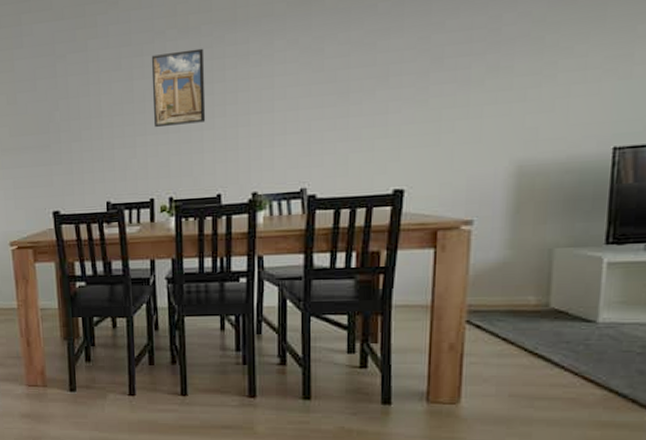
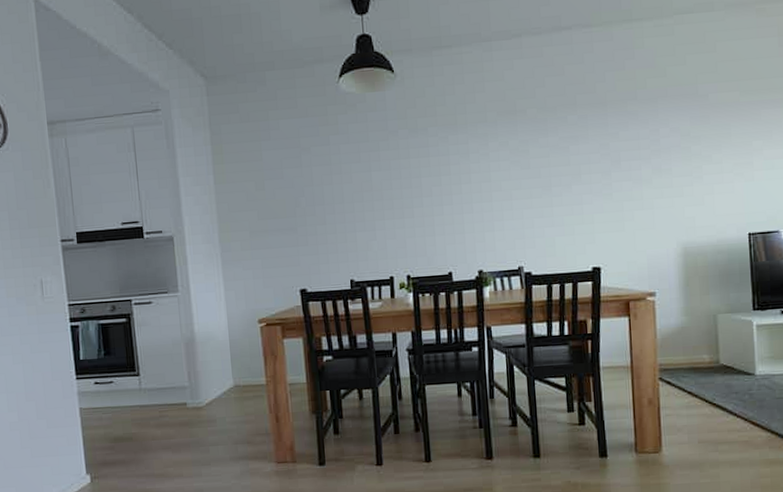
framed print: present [151,48,206,127] -> none [386,146,436,212]

